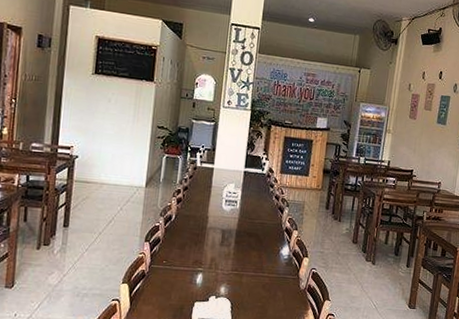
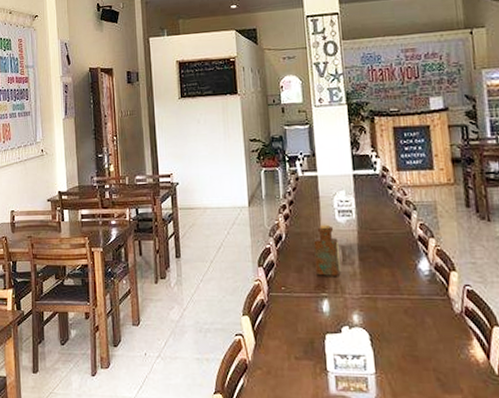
bottle: none [196,210,221,255] -> present [313,224,341,276]

